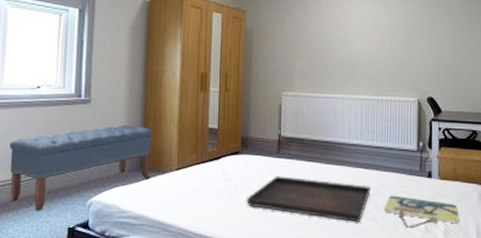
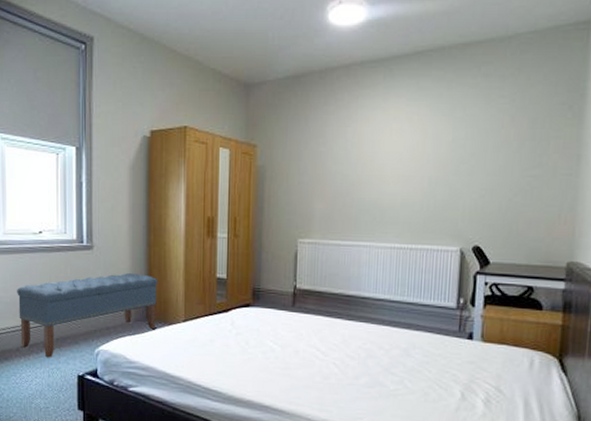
serving tray: present [246,176,372,223] -> none [257,331,400,386]
home sign: present [385,195,459,229] -> none [414,357,504,395]

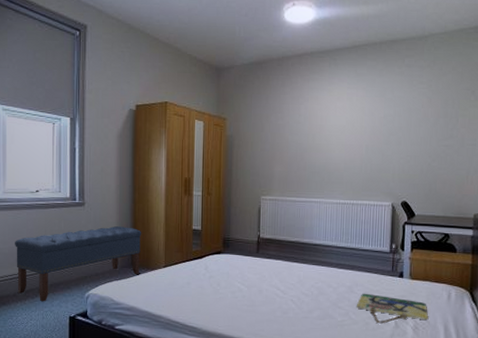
home sign: none [414,357,504,395] -> present [357,293,428,324]

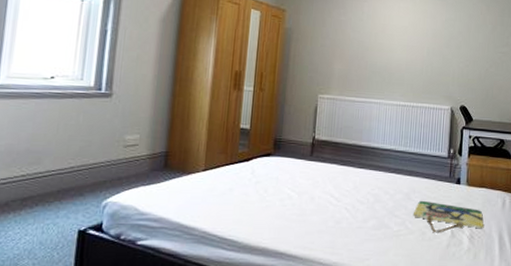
bench: present [15,226,142,302] -> none [11,122,180,213]

